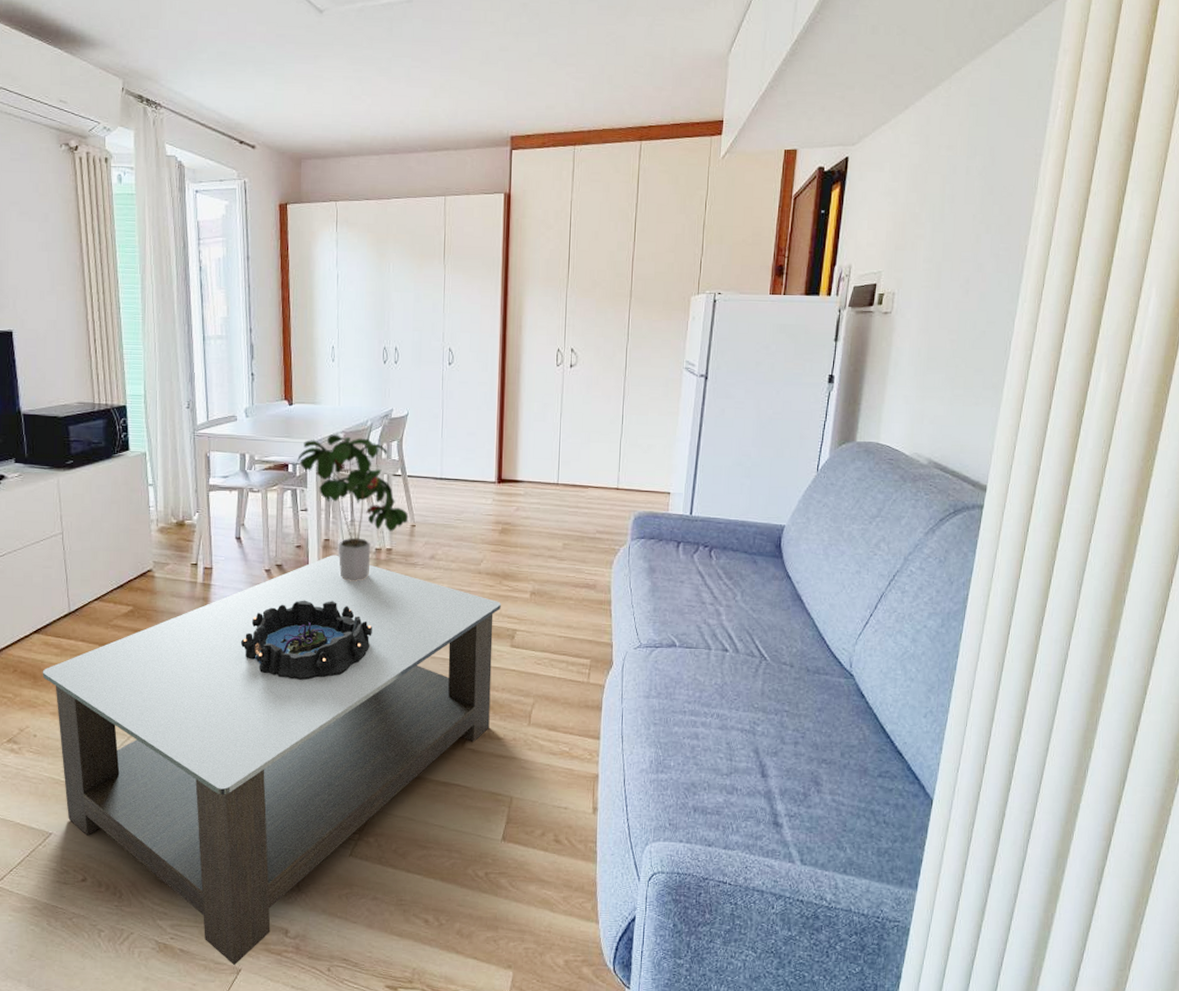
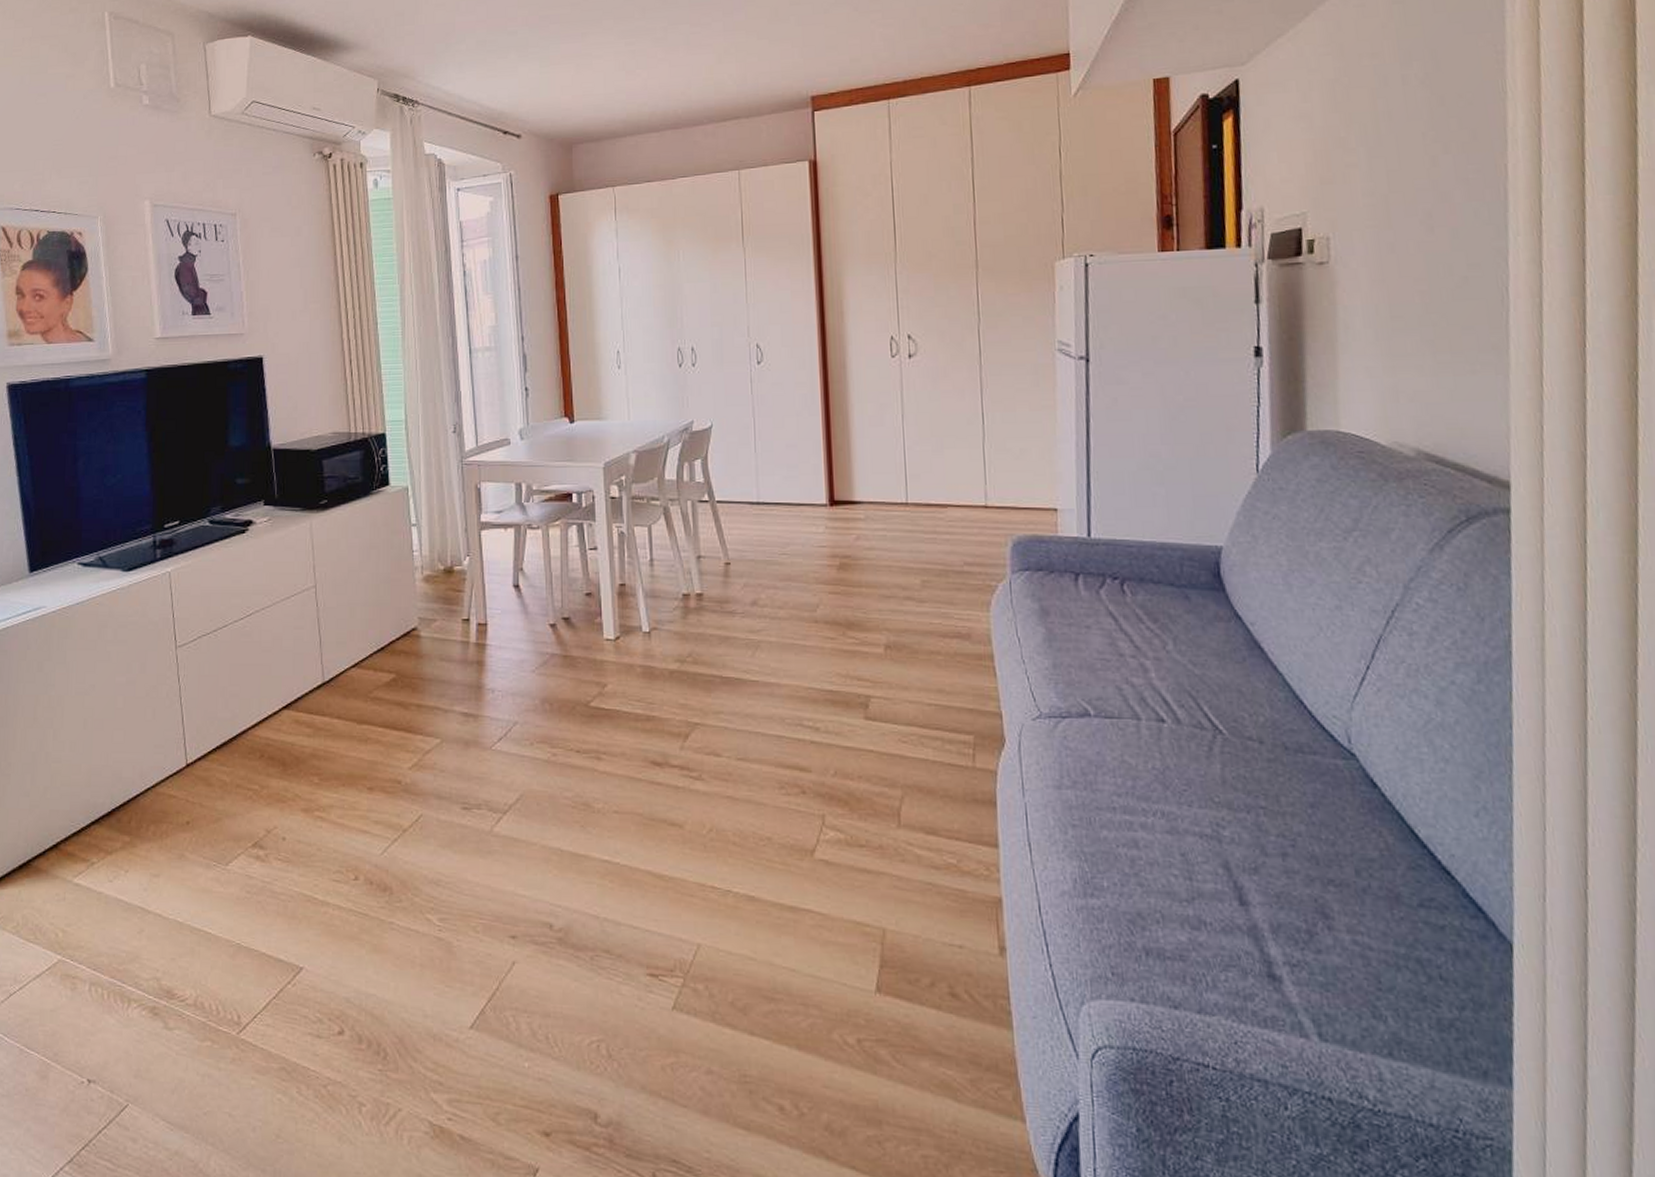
coffee table: present [42,555,501,966] -> none [292,603,847,1163]
decorative bowl: present [240,600,372,681] -> none [523,662,685,767]
potted plant: present [297,434,409,581] -> none [582,455,721,636]

